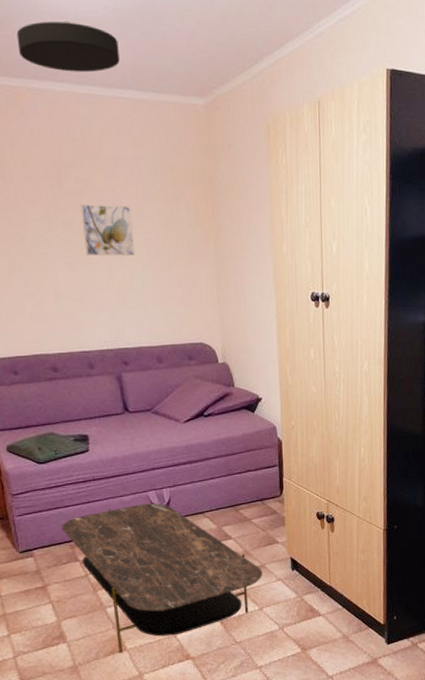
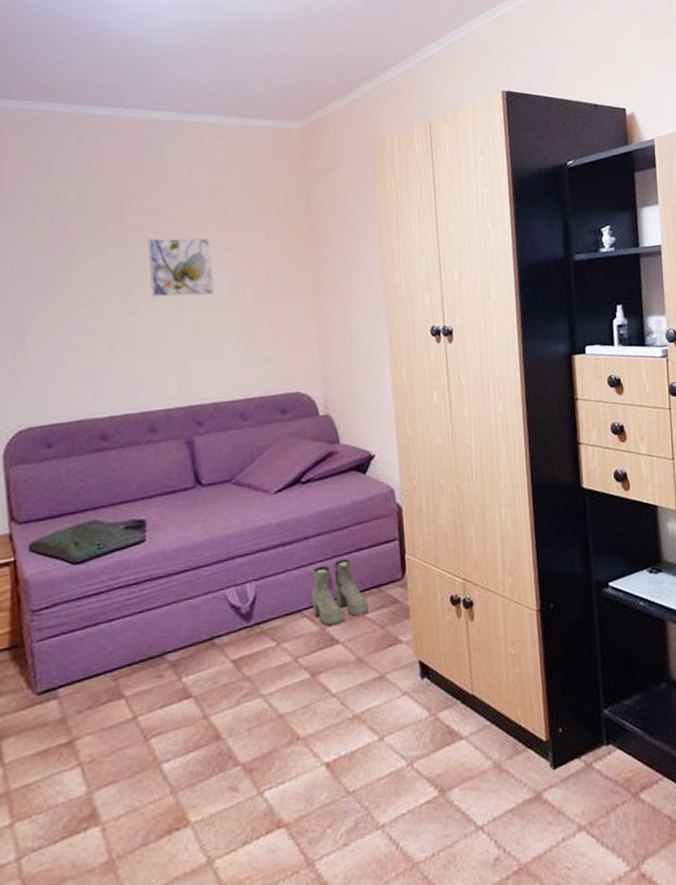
ceiling light: present [16,20,120,72] -> none [78,46,201,98]
coffee table: present [61,503,263,653] -> none [100,603,383,832]
boots: none [211,477,254,526] -> present [311,558,369,626]

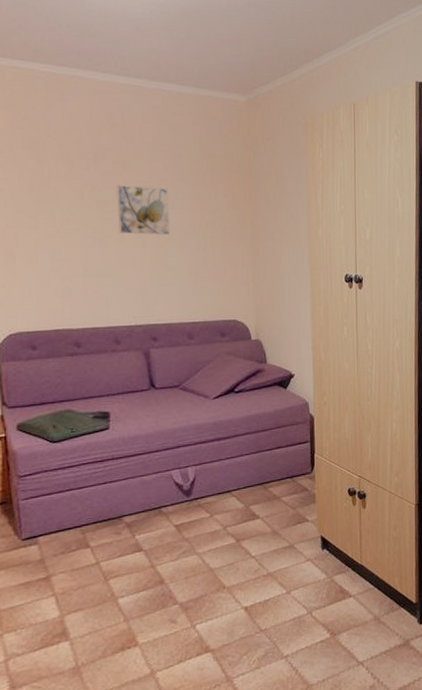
boots: present [311,558,369,626] -> none [238,454,283,505]

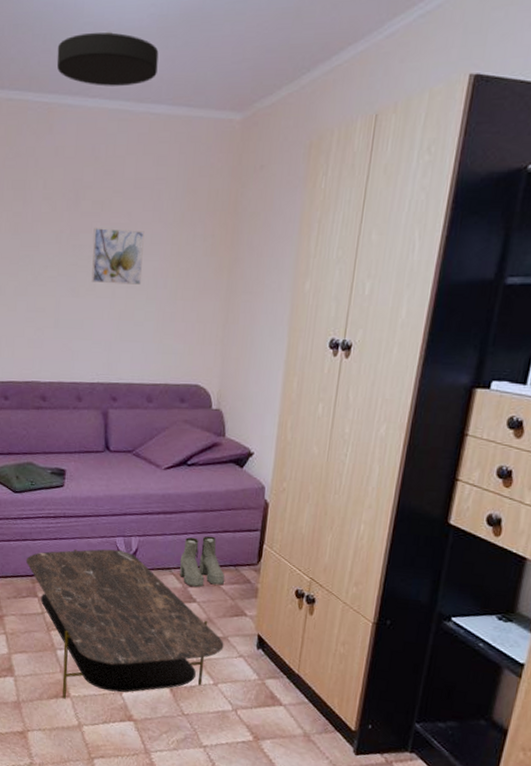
ceiling light: none [62,18,165,66] -> present [56,31,159,86]
coffee table: none [72,482,291,650] -> present [25,549,224,699]
boots: none [238,454,283,505] -> present [179,536,225,588]

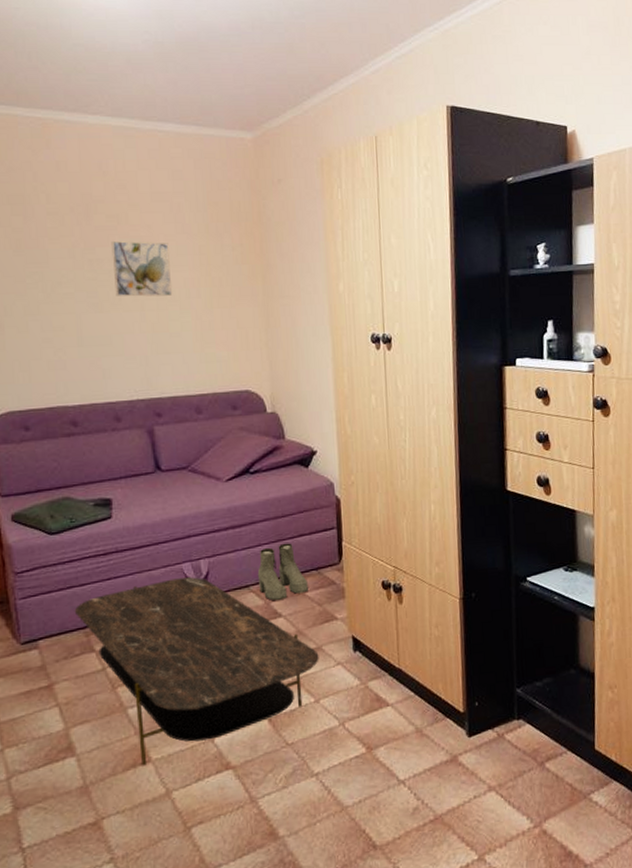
ceiling light: present [56,31,159,86] -> none [46,53,160,104]

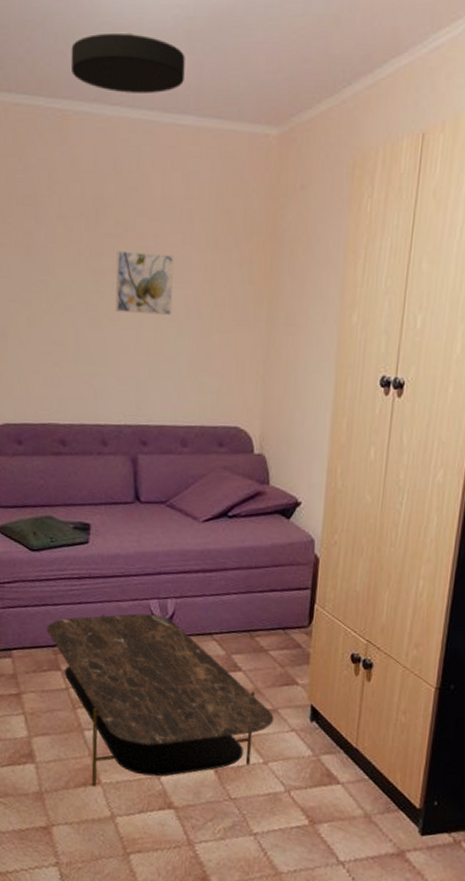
ceiling light: none [46,53,160,104] -> present [70,32,185,93]
boots: present [257,543,308,601] -> none [222,596,273,655]

